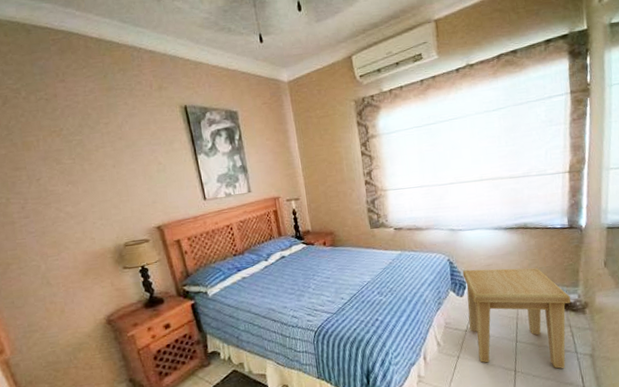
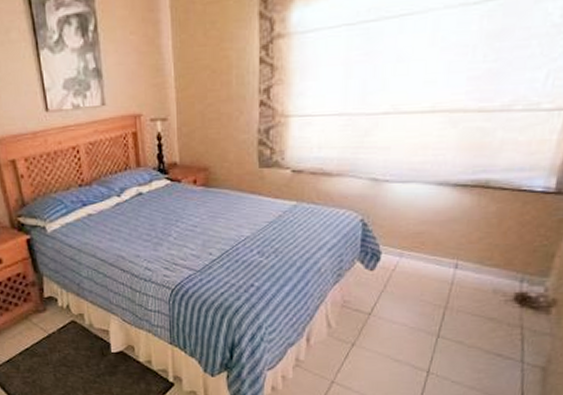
side table: present [462,268,571,369] -> none [374,236,533,380]

